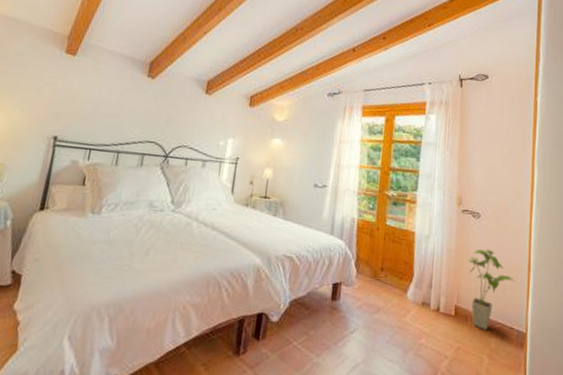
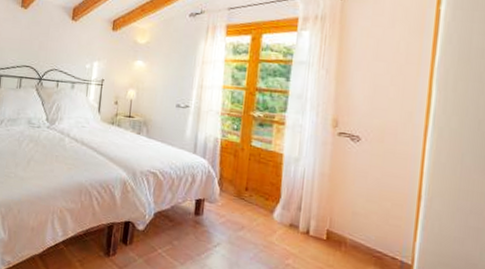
house plant: present [468,249,516,330] -> none [344,174,402,257]

